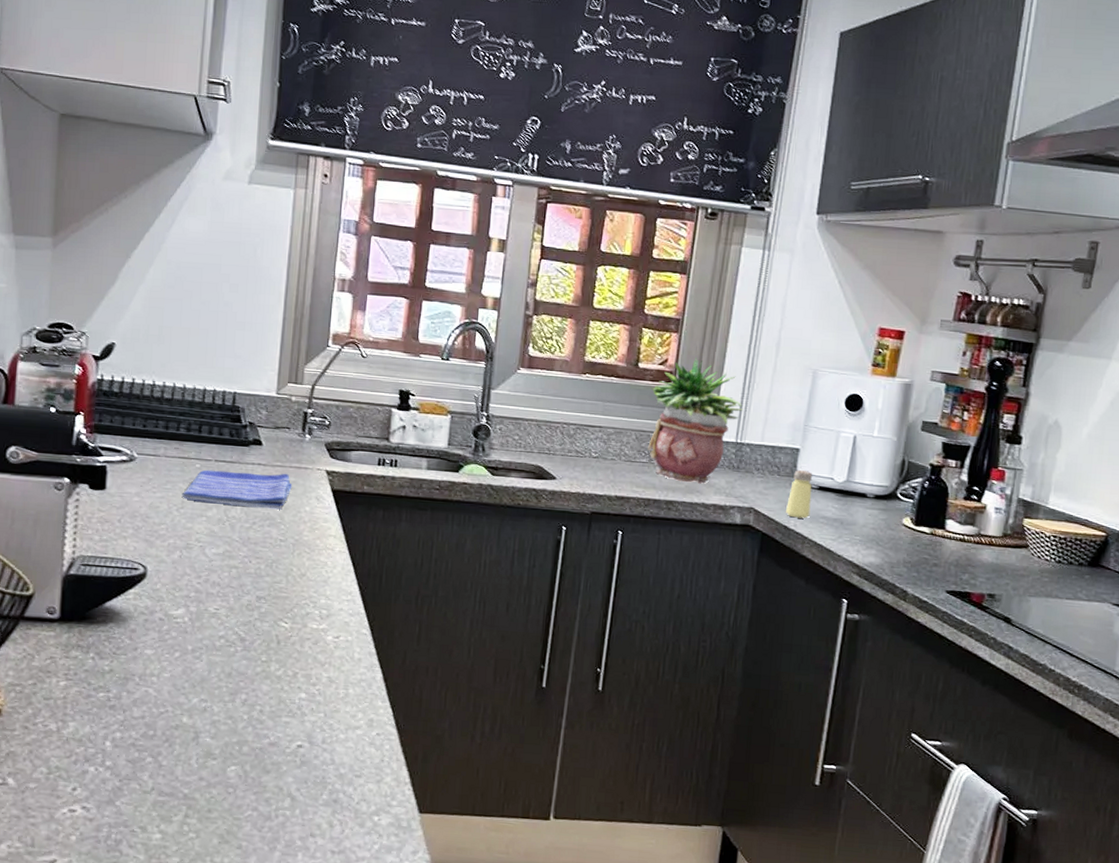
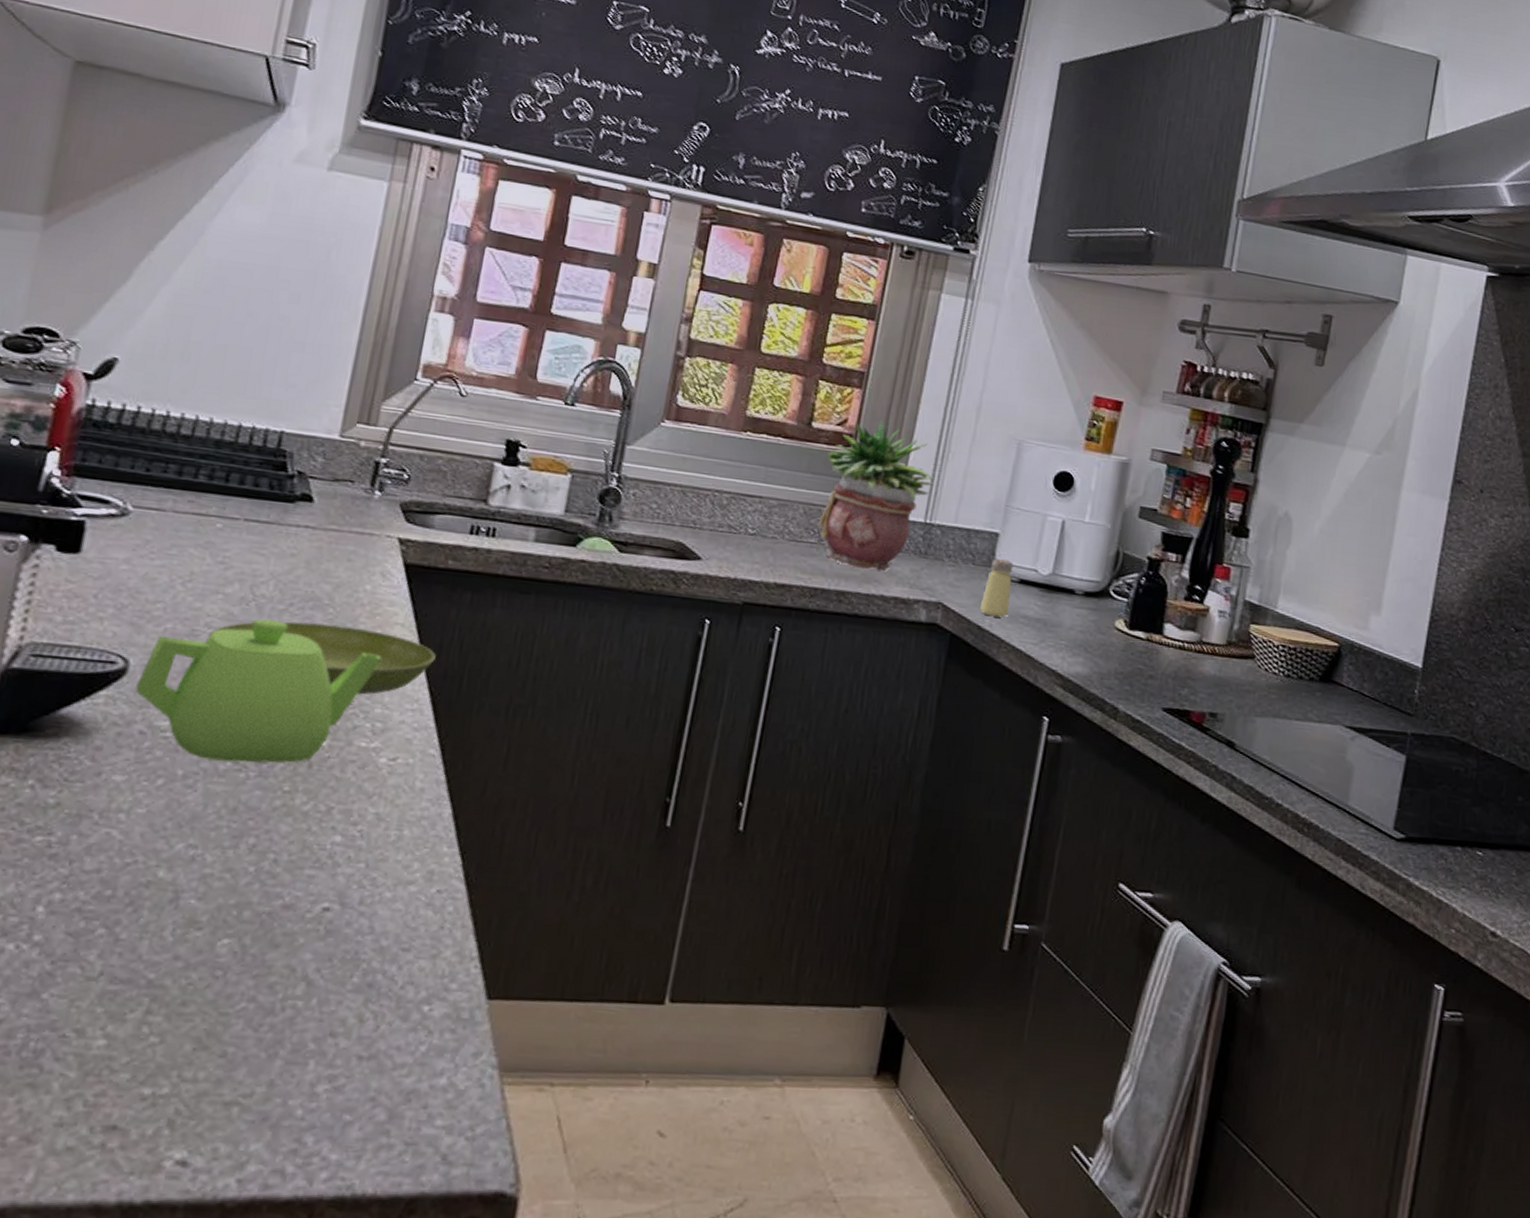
teapot: none [153,534,322,641] -> present [134,618,381,763]
dish towel: present [182,469,292,510] -> none [191,531,350,588]
saucer: none [199,536,361,590] -> present [208,621,436,695]

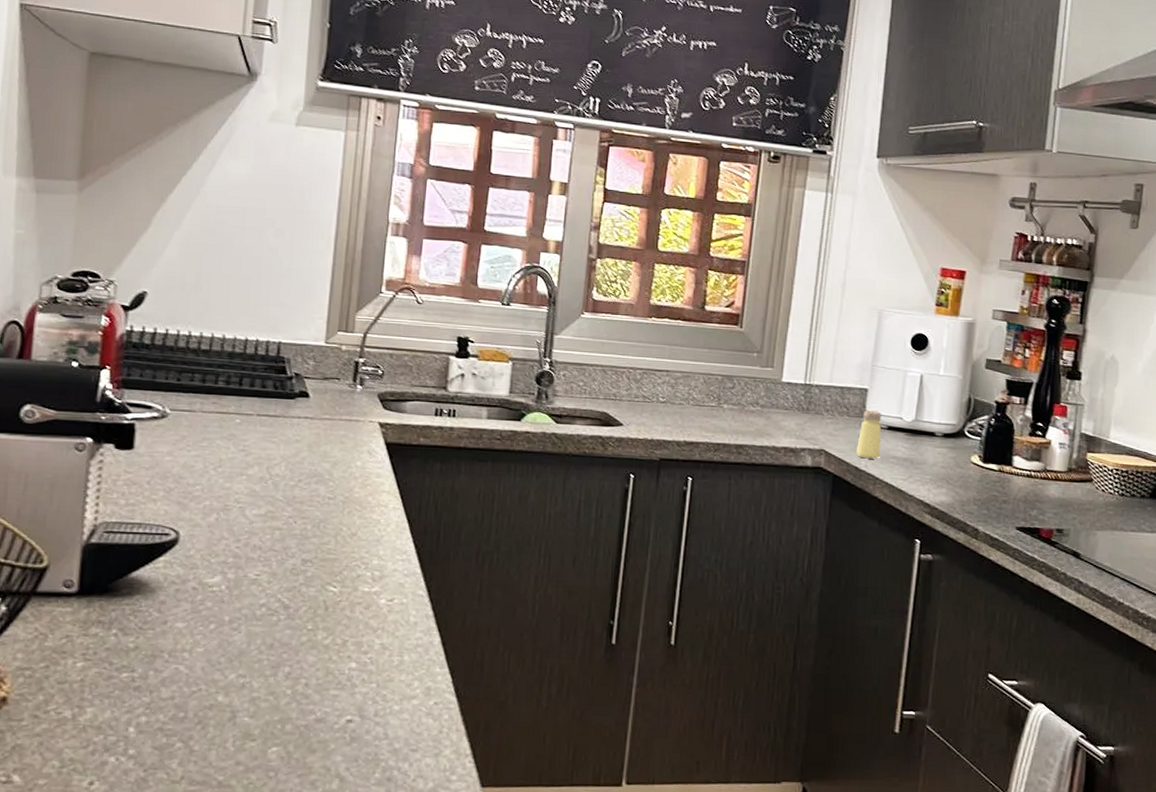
teapot: present [134,618,381,763] -> none [185,493,374,608]
saucer: present [208,621,436,695] -> none [238,494,417,550]
potted plant: present [816,419,935,572] -> none [715,300,811,427]

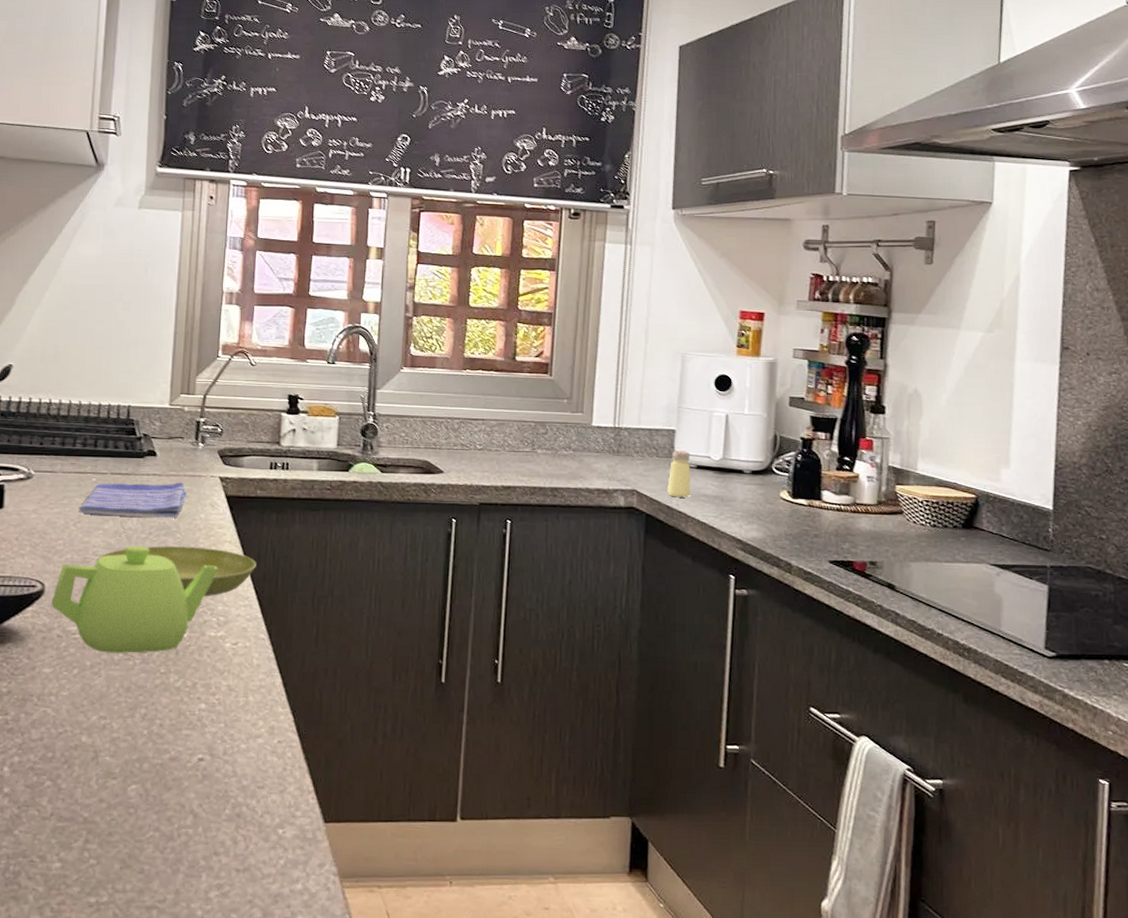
teapot: none [185,493,374,608] -> present [50,545,218,653]
dish towel: none [219,425,342,466] -> present [78,482,187,519]
saucer: none [238,494,417,550] -> present [96,546,256,597]

